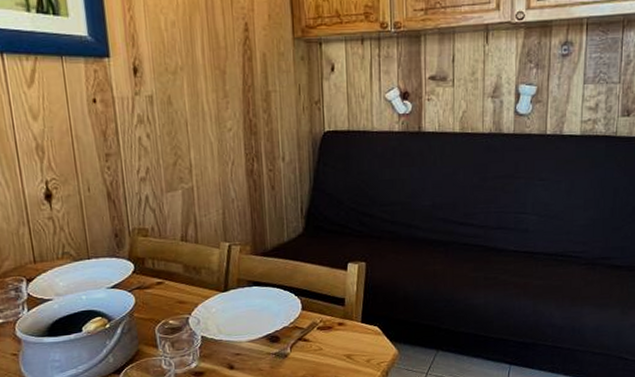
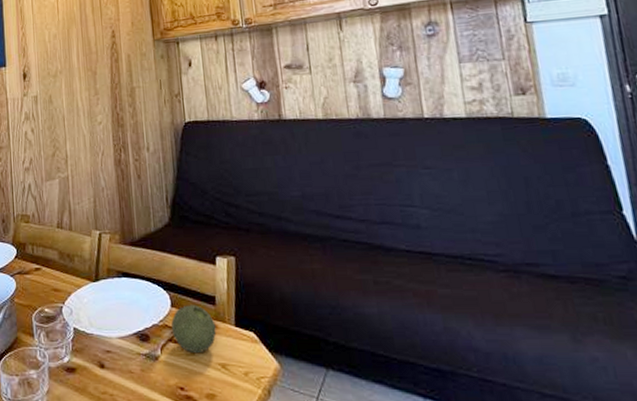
fruit: none [301,307,344,349] -> present [171,305,217,354]

